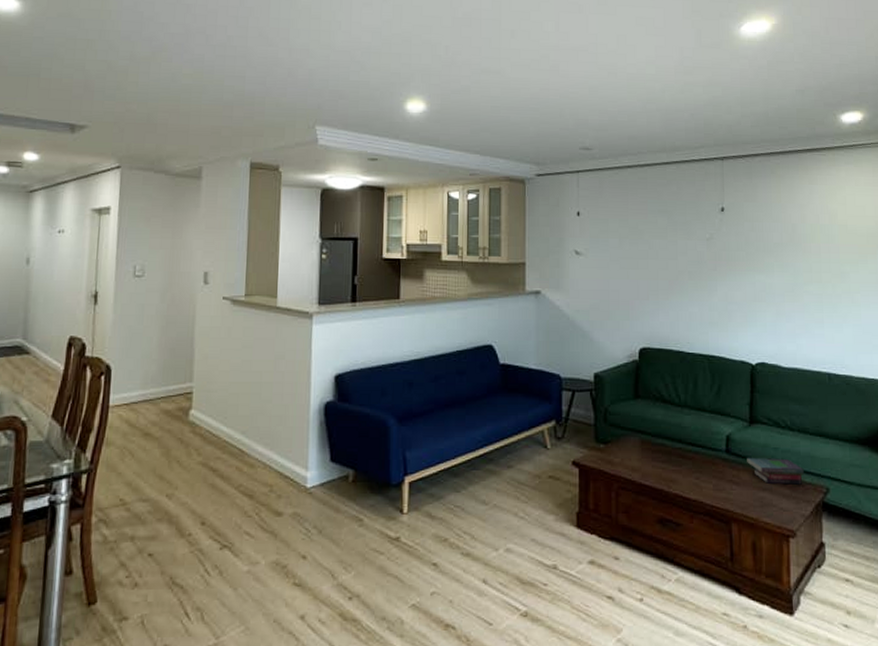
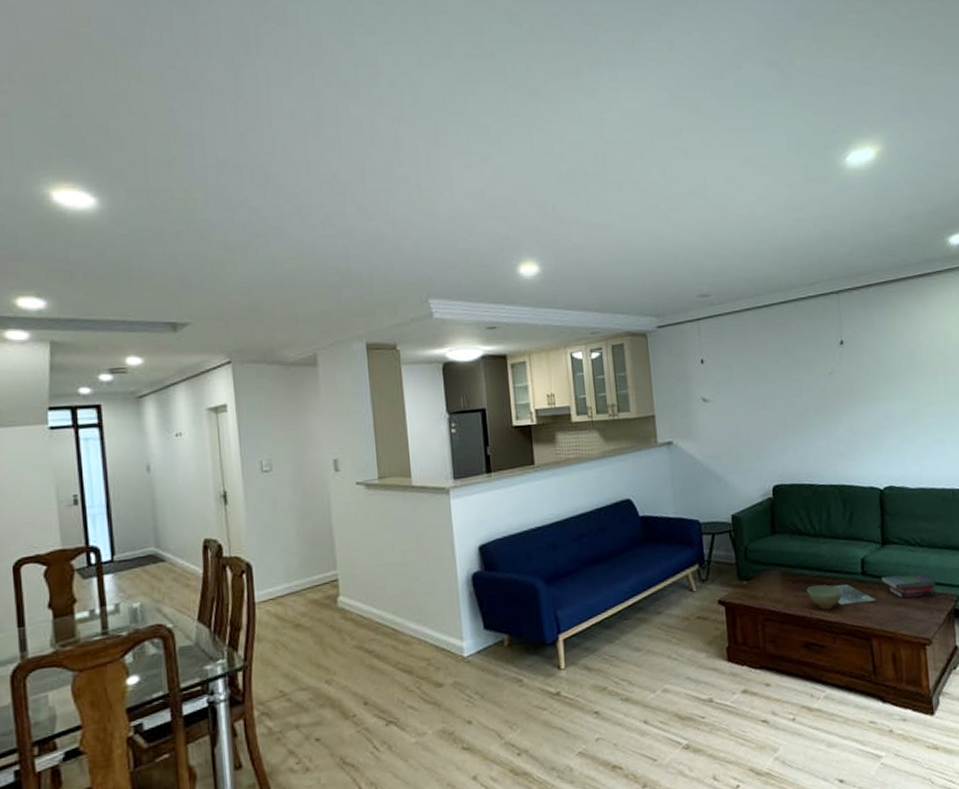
bowl: none [666,458,705,486] -> present [806,584,843,610]
magazine: none [693,460,740,484] -> present [832,584,877,606]

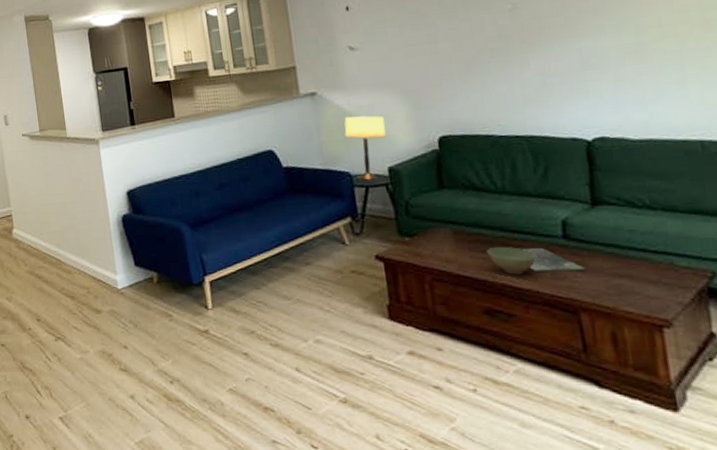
table lamp: none [696,465,731,528] -> present [344,116,386,181]
books: present [882,573,935,599] -> none [592,241,676,270]

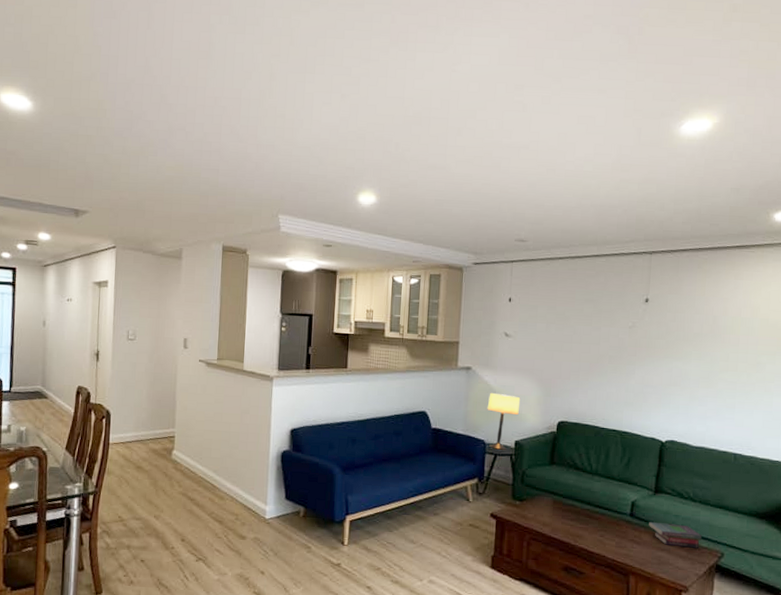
bowl: present [486,247,537,275] -> none [574,517,609,541]
magazine: present [521,248,586,272] -> none [599,520,641,543]
books: none [592,241,676,270] -> present [649,522,701,548]

